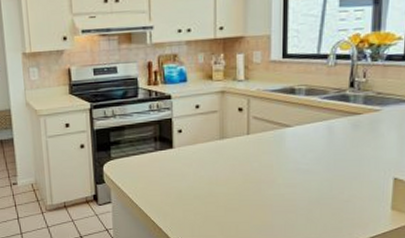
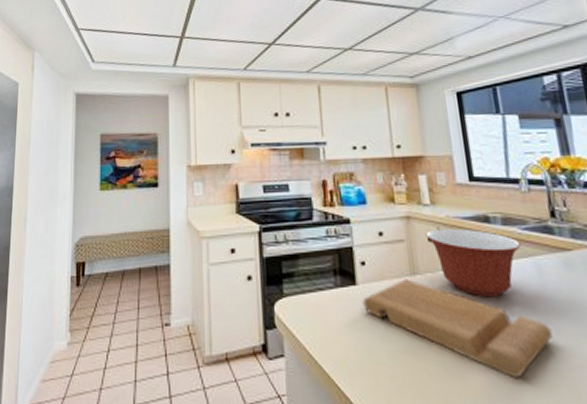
cutting board: none [177,142,330,210] -> present [362,279,553,377]
mixing bowl: none [237,99,318,154] -> present [425,228,521,298]

